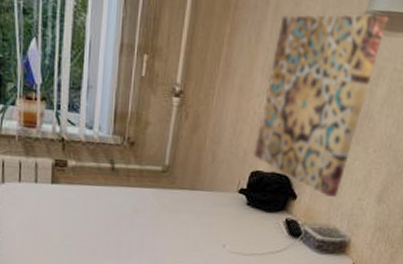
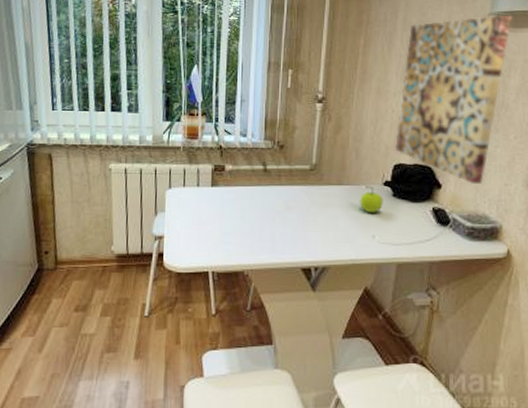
fruit: none [212,192,237,222] -> present [360,186,383,213]

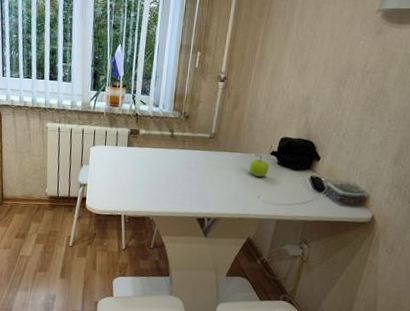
wall art: present [394,15,512,185] -> none [282,11,398,159]

